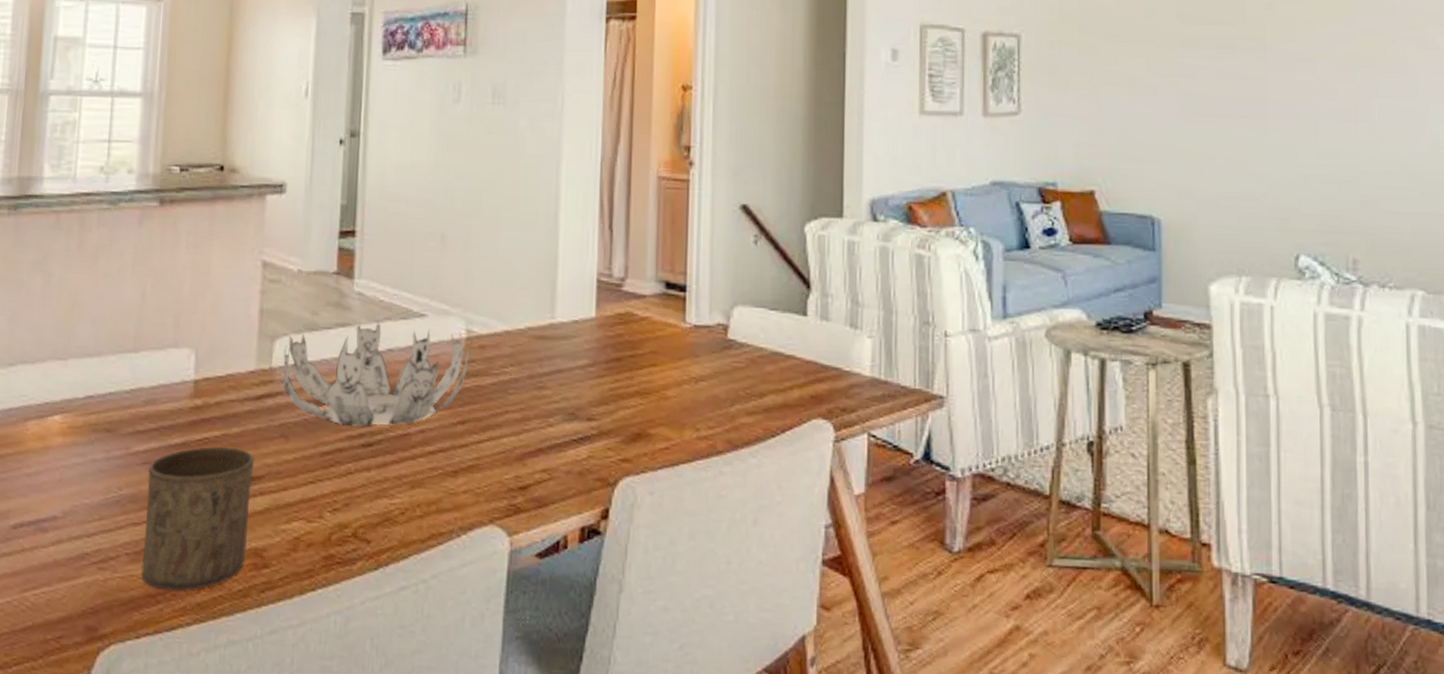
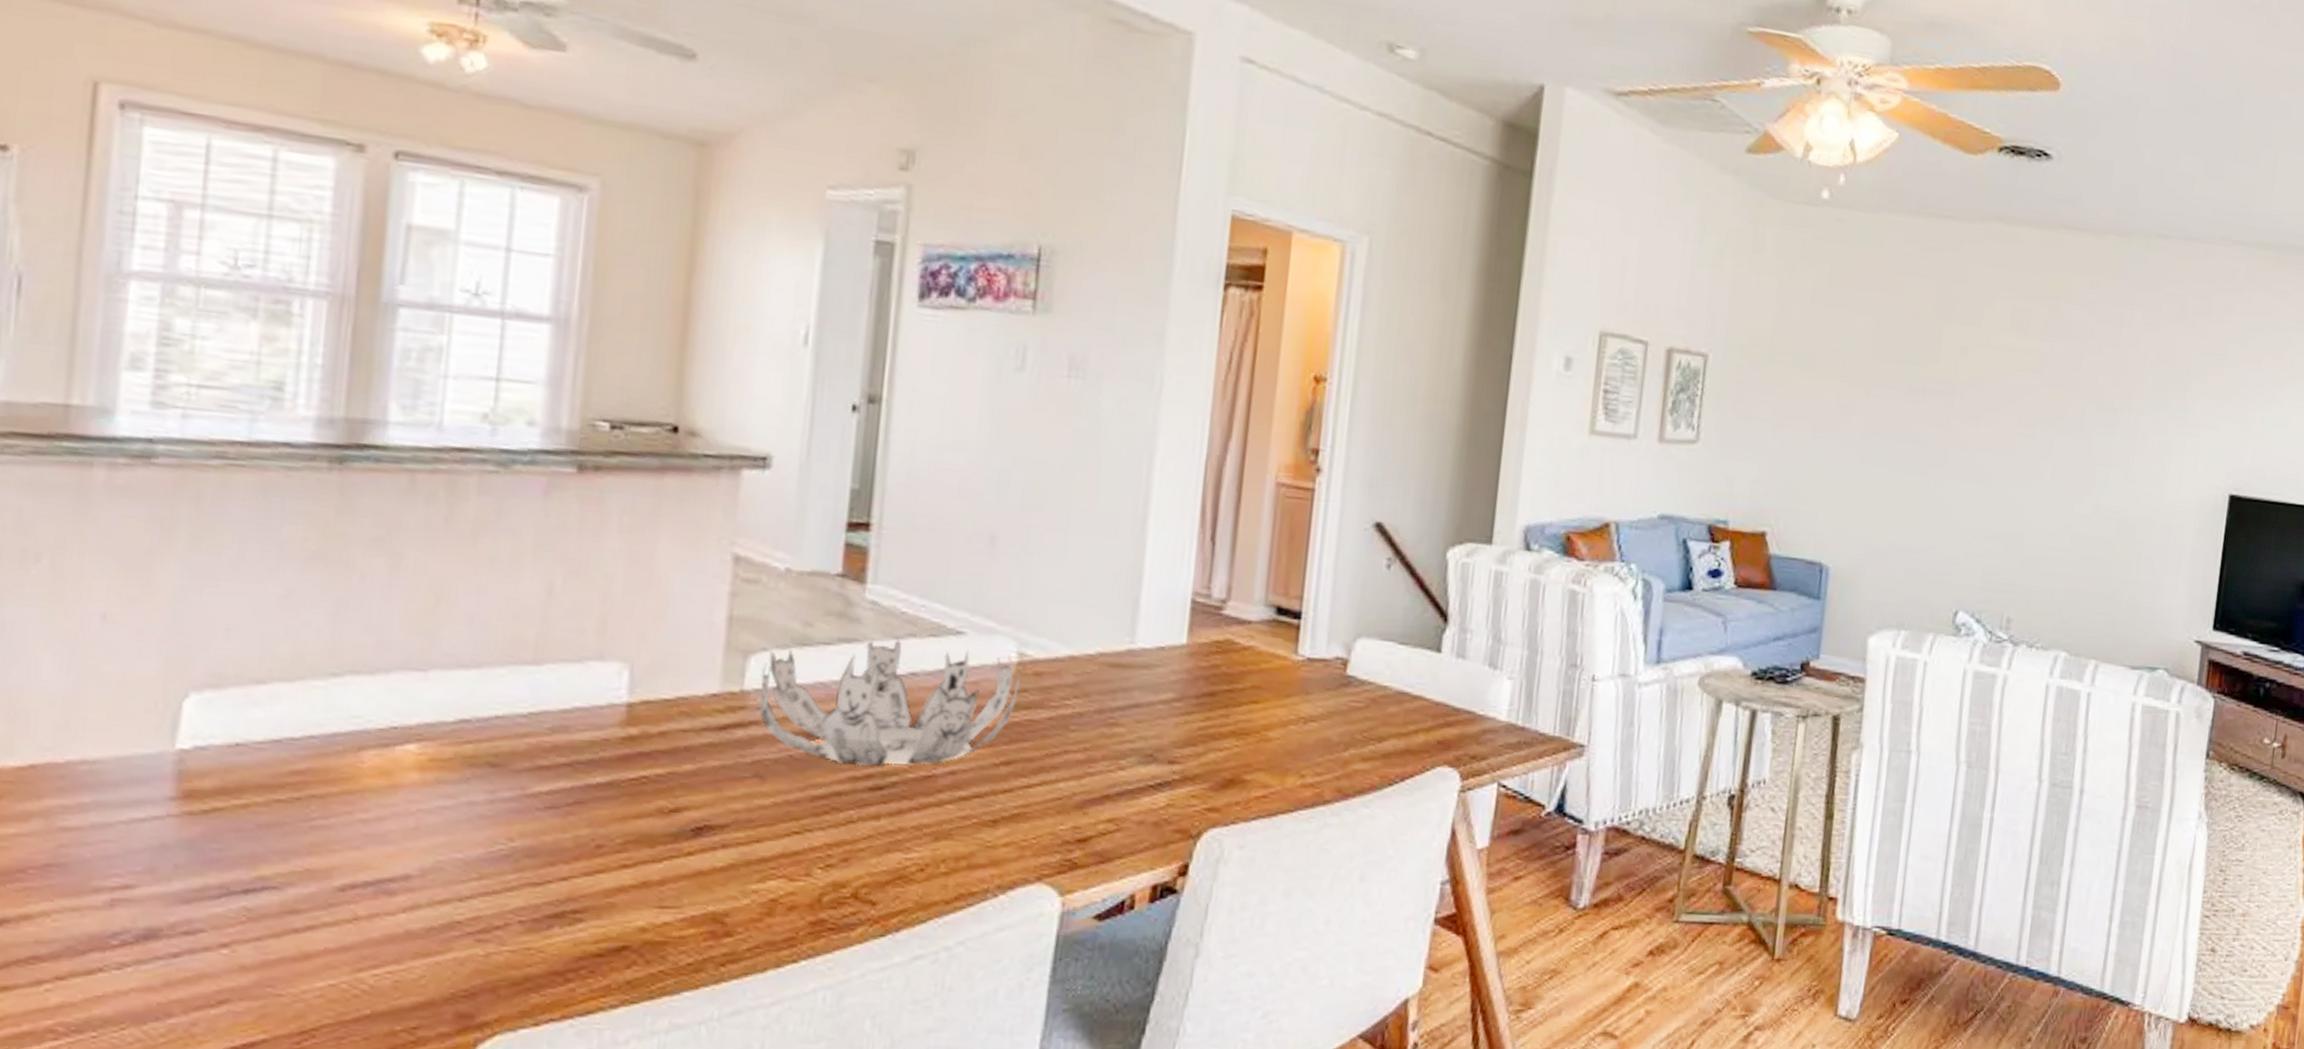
cup: present [141,446,255,591] -> none [542,787,715,966]

